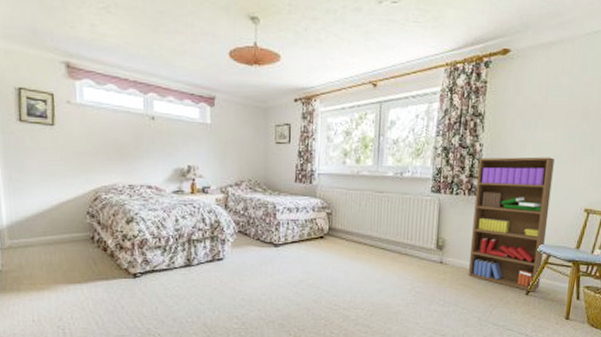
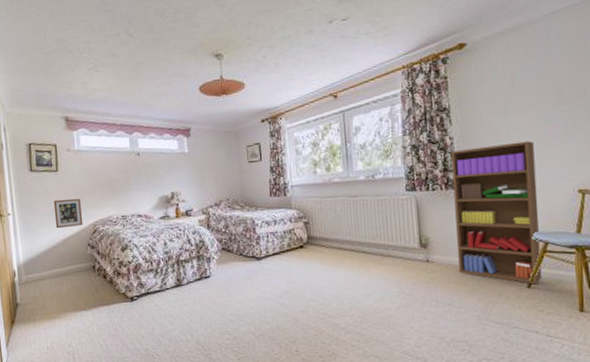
picture frame: none [47,158,83,192] -> present [53,198,83,229]

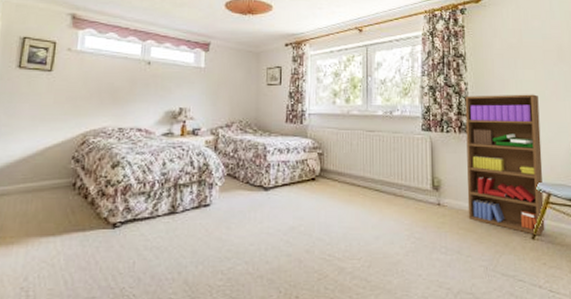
picture frame: present [53,198,83,229] -> none [36,103,74,136]

